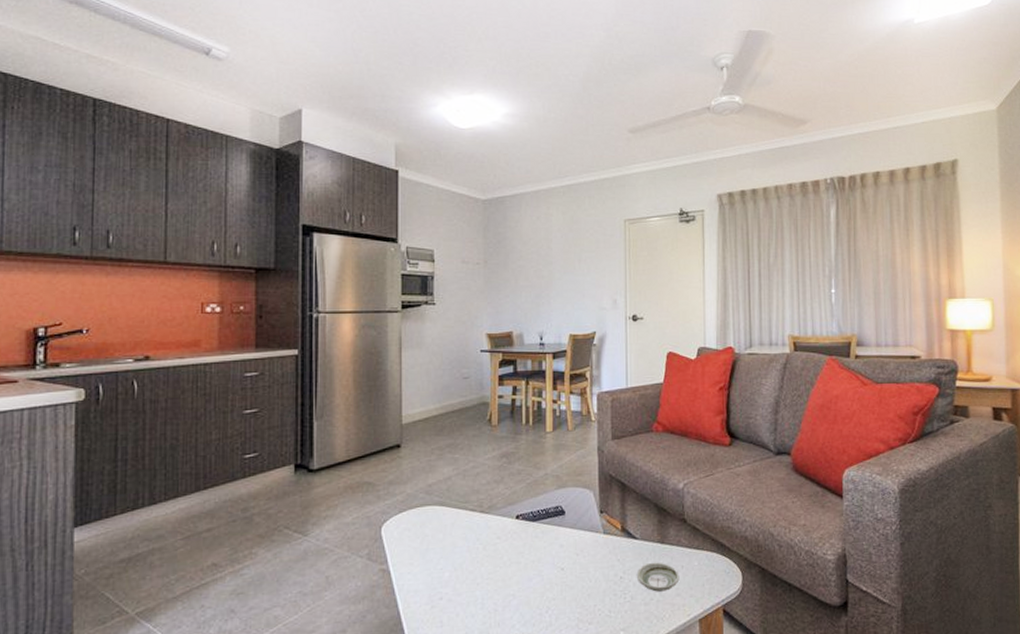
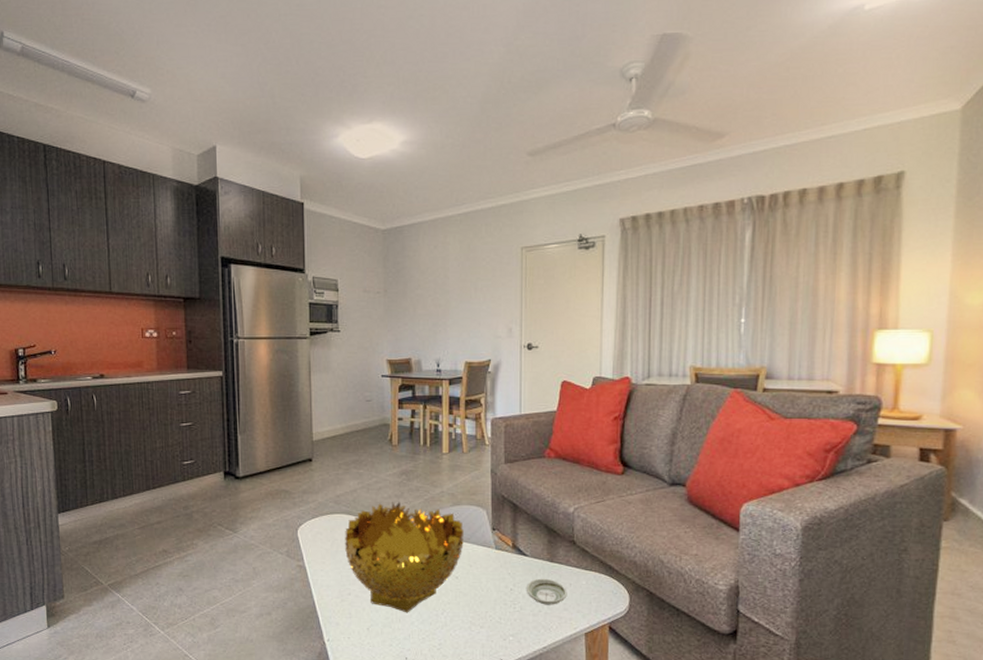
decorative bowl: none [437,488,570,615] -> present [345,502,464,613]

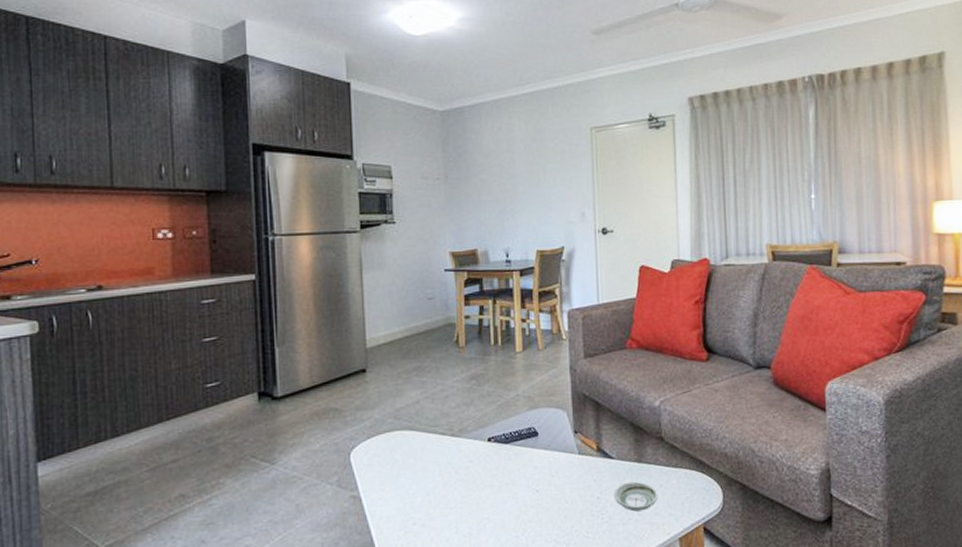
decorative bowl: present [345,502,464,613] -> none [407,411,544,539]

